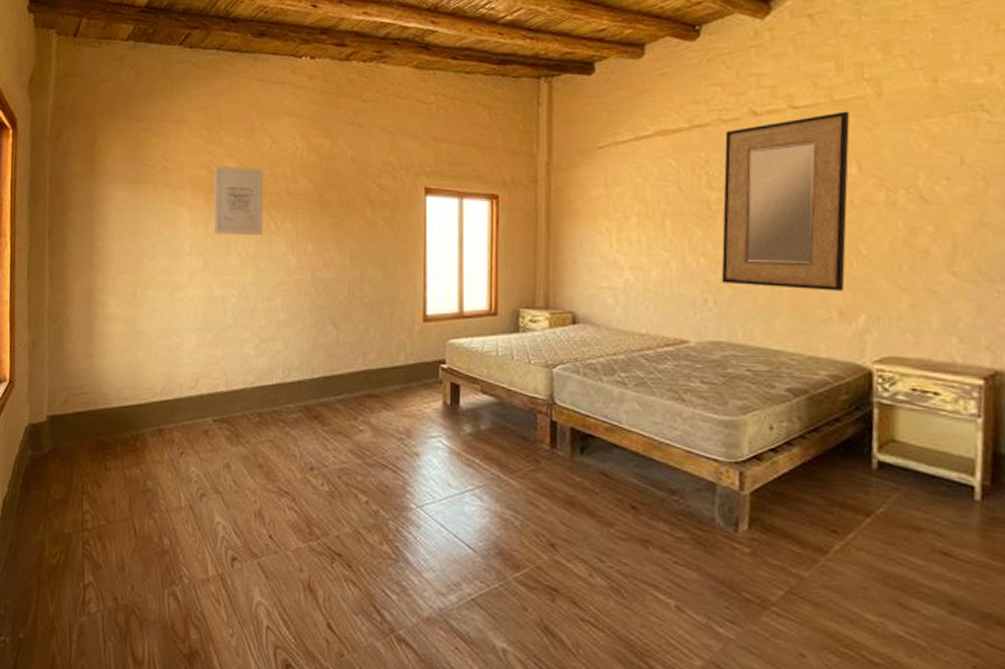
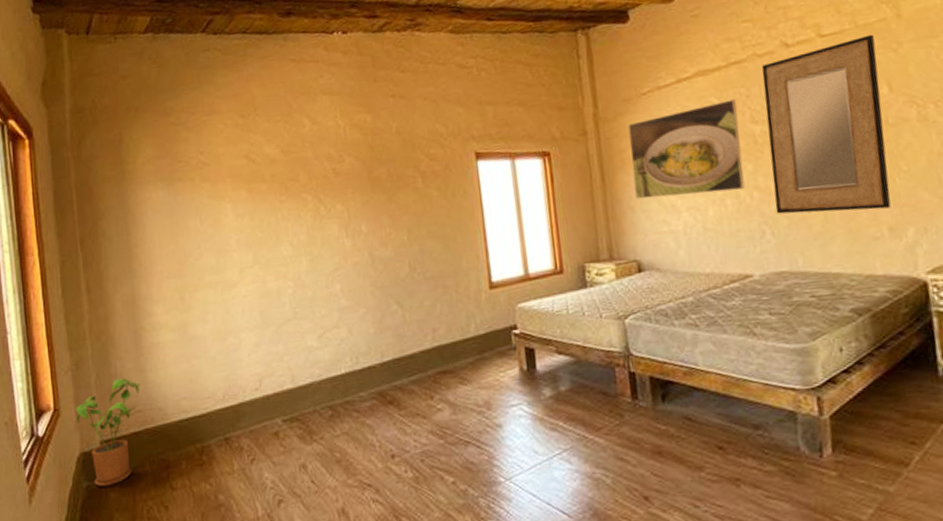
house plant: none [28,360,89,458] -> present [76,378,142,487]
wall art: present [213,165,264,236] -> none [254,152,314,226]
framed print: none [579,163,694,254] -> present [628,99,745,200]

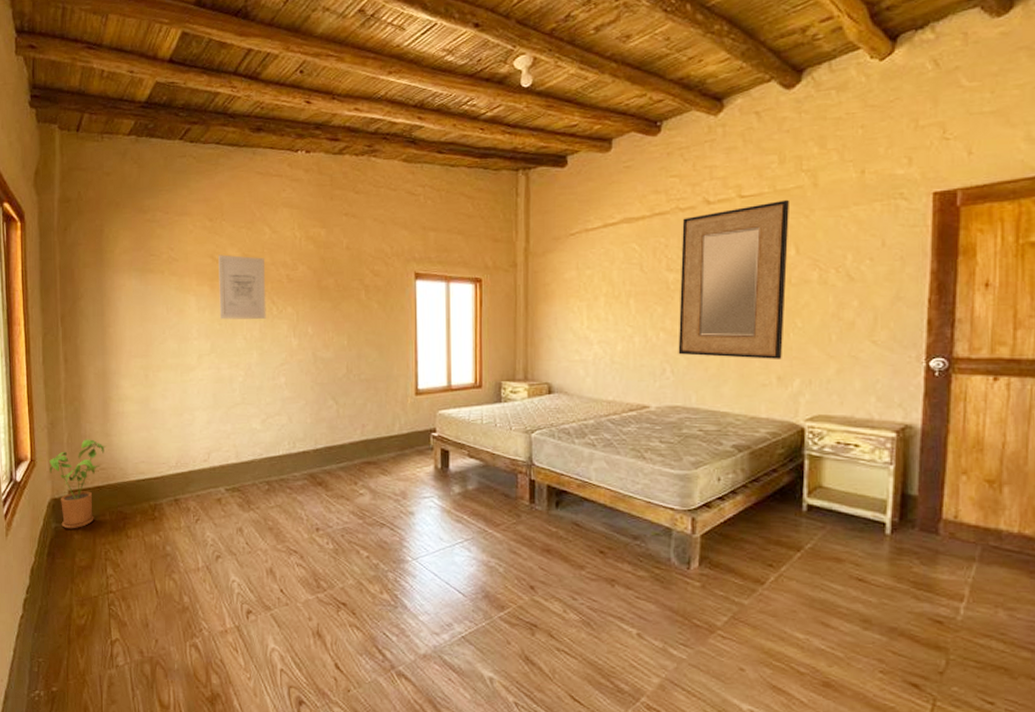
wall art: none [254,152,314,226] -> present [218,254,266,320]
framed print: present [628,99,745,200] -> none [554,247,655,330]

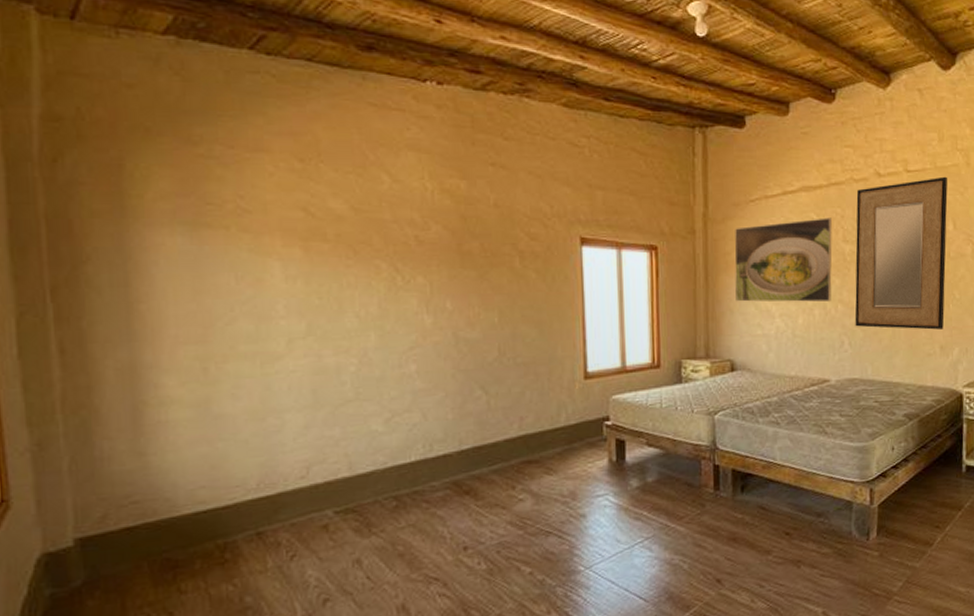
house plant: present [49,439,107,529] -> none [36,462,140,594]
wall art: present [218,254,266,320] -> none [315,207,388,292]
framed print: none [554,247,655,330] -> present [734,218,832,302]

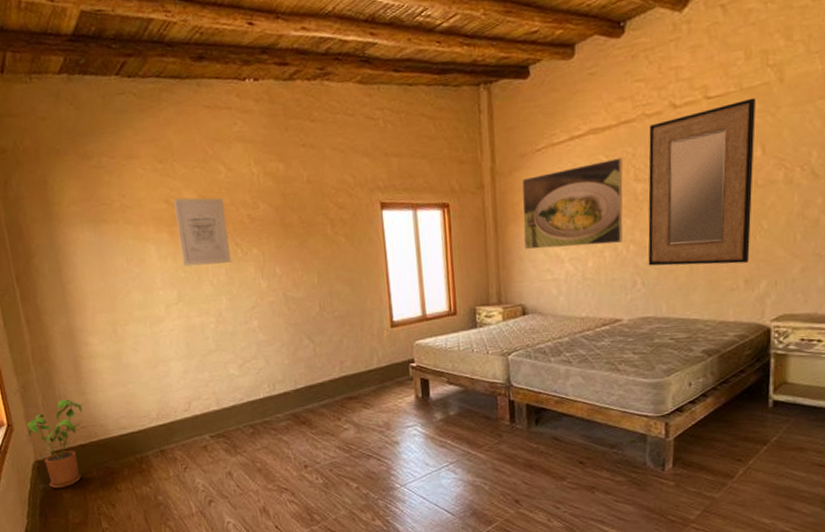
house plant: none [36,462,140,594] -> present [27,399,84,489]
wall art: none [315,207,388,292] -> present [174,198,232,267]

